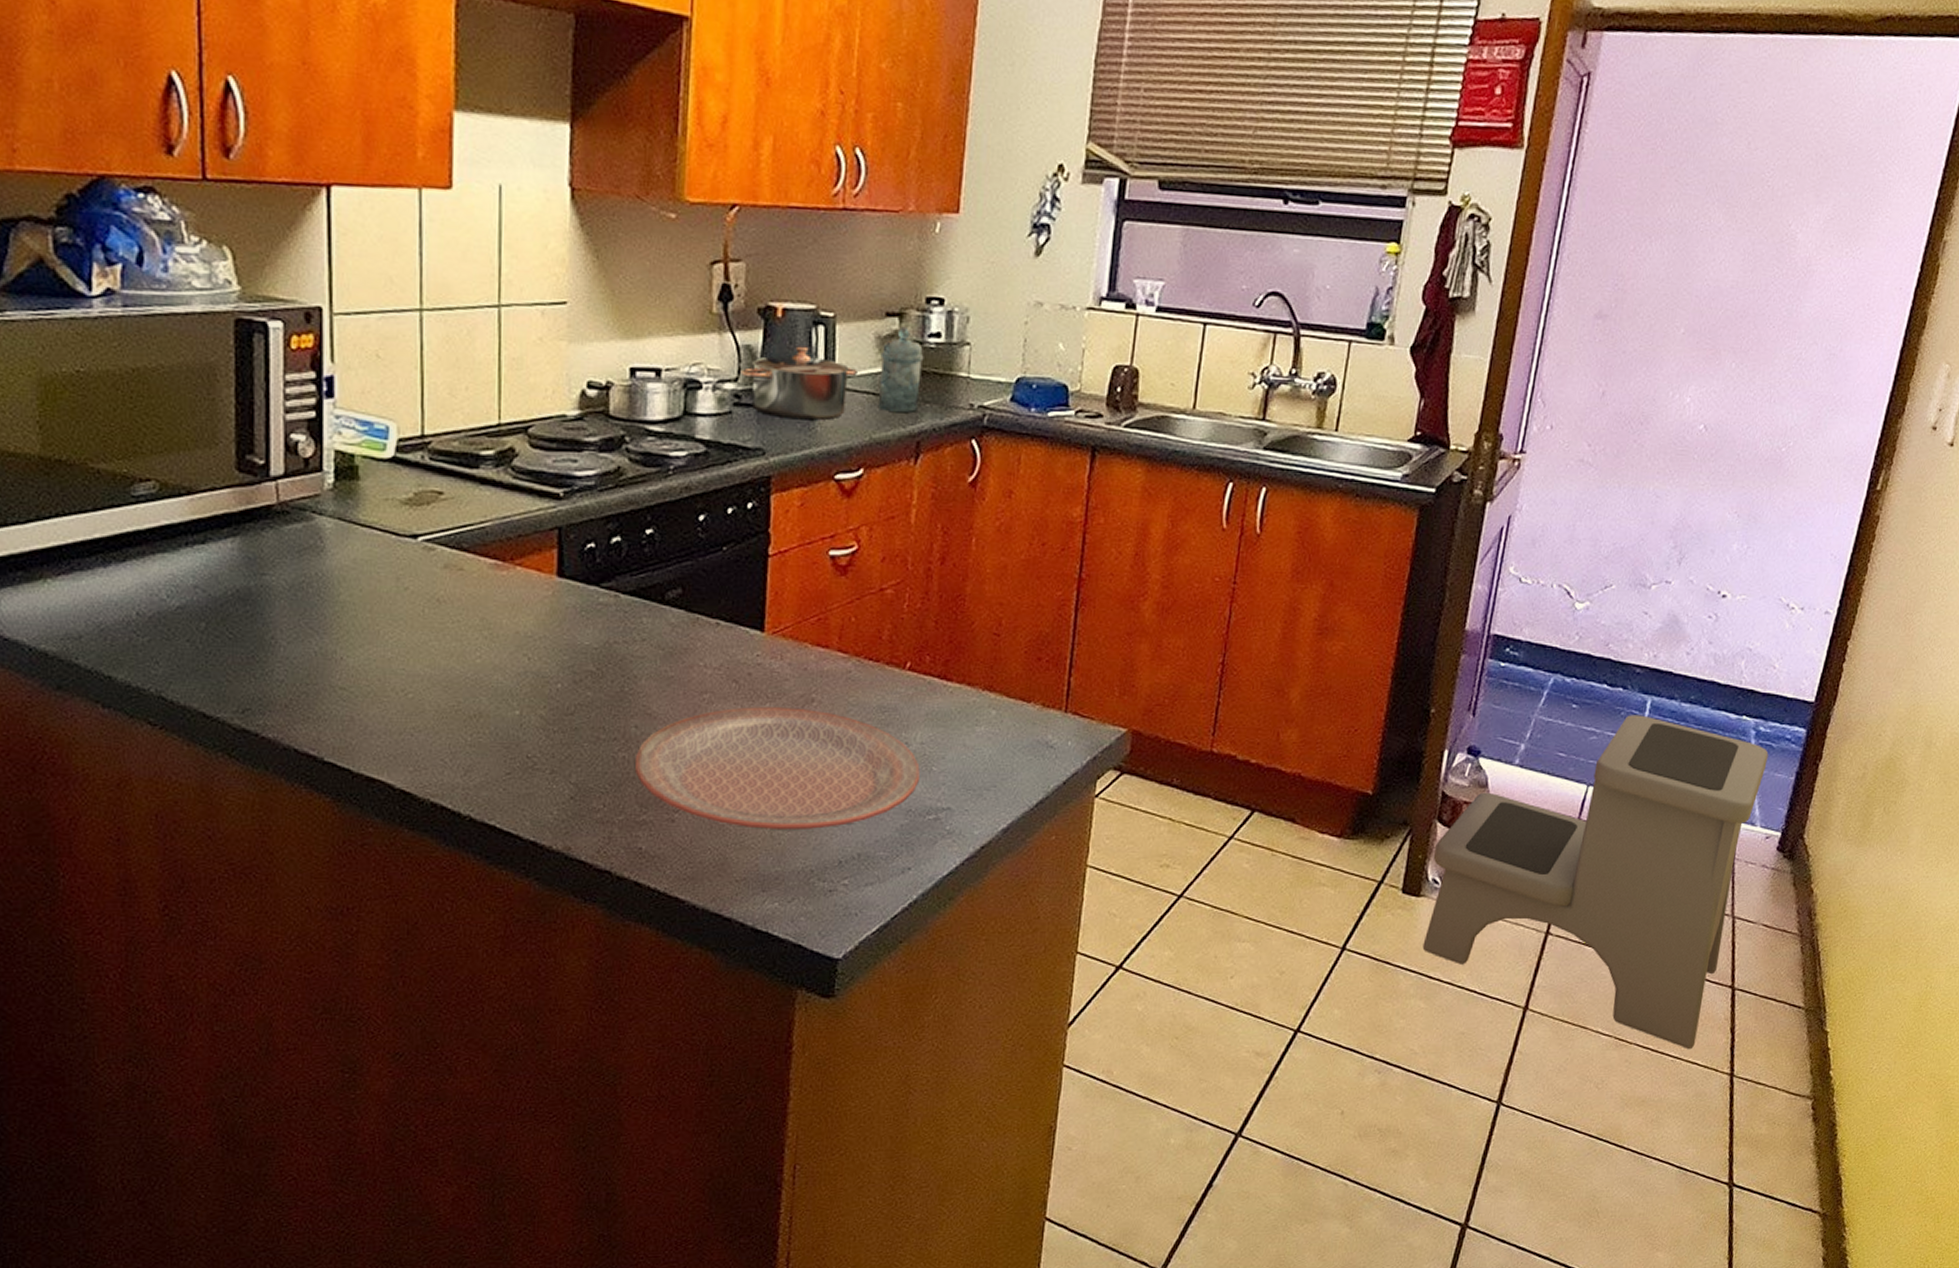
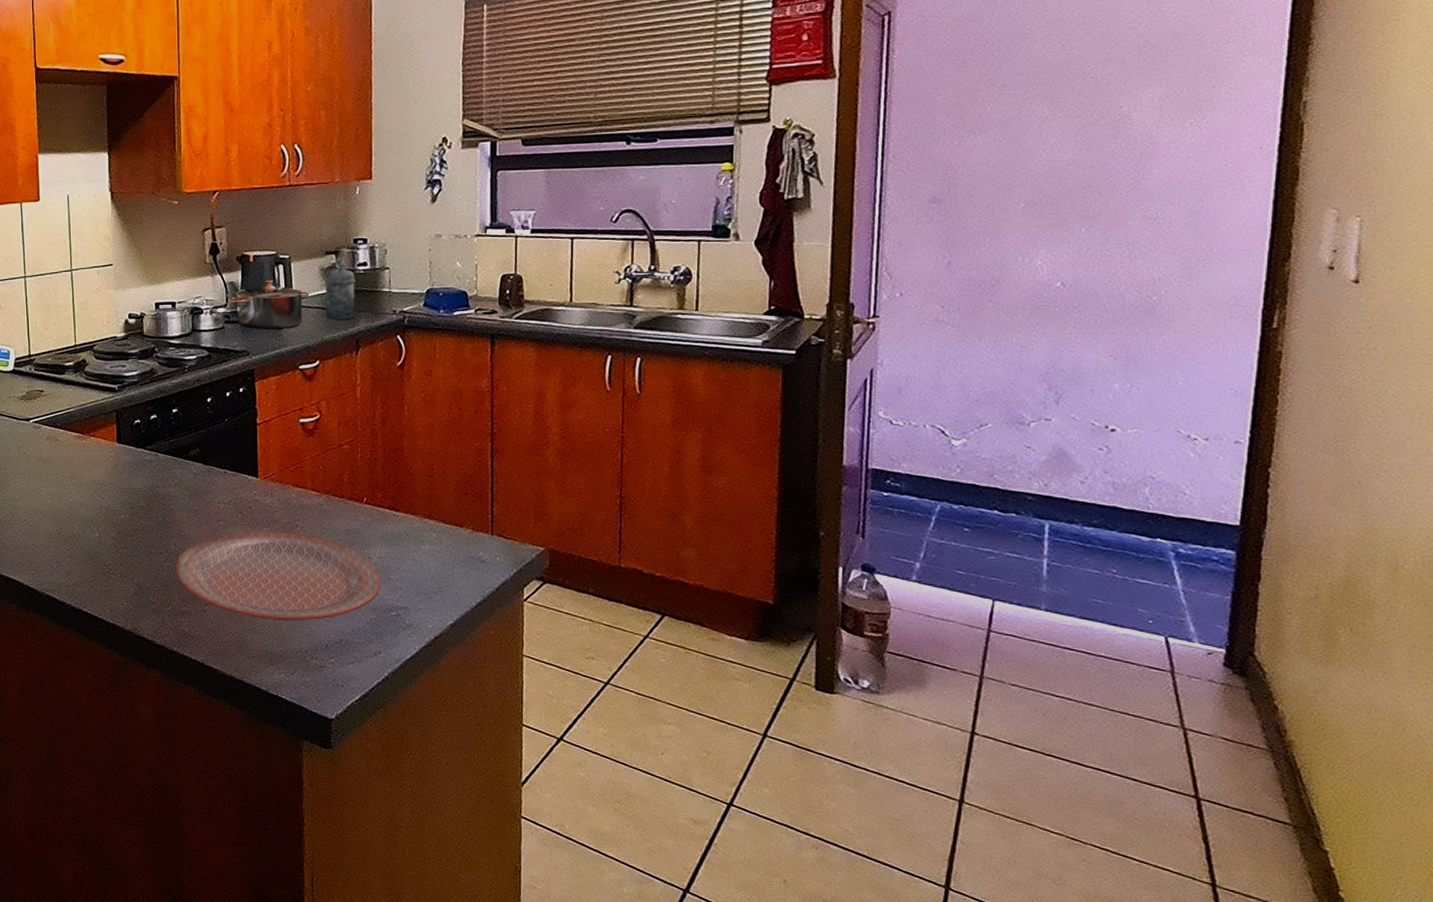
step stool: present [1422,715,1769,1050] -> none [841,537,1195,855]

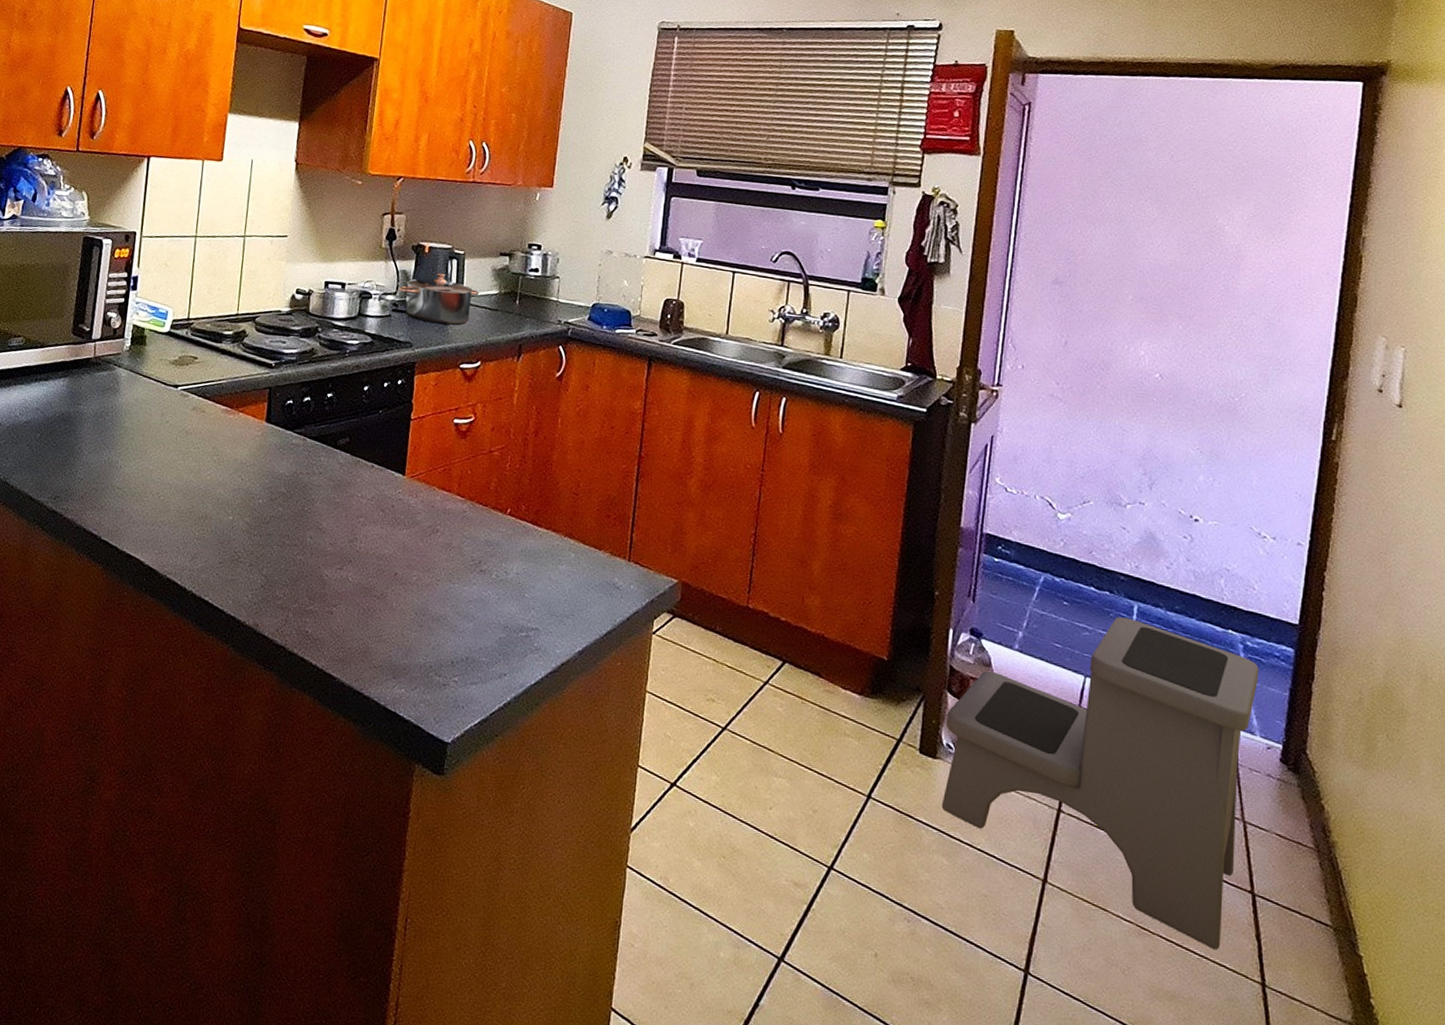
plate: present [175,531,381,620] -> none [307,530,515,633]
canister: present [324,260,356,320] -> none [492,263,526,324]
step stool: none [841,537,1195,855] -> present [941,616,1259,951]

